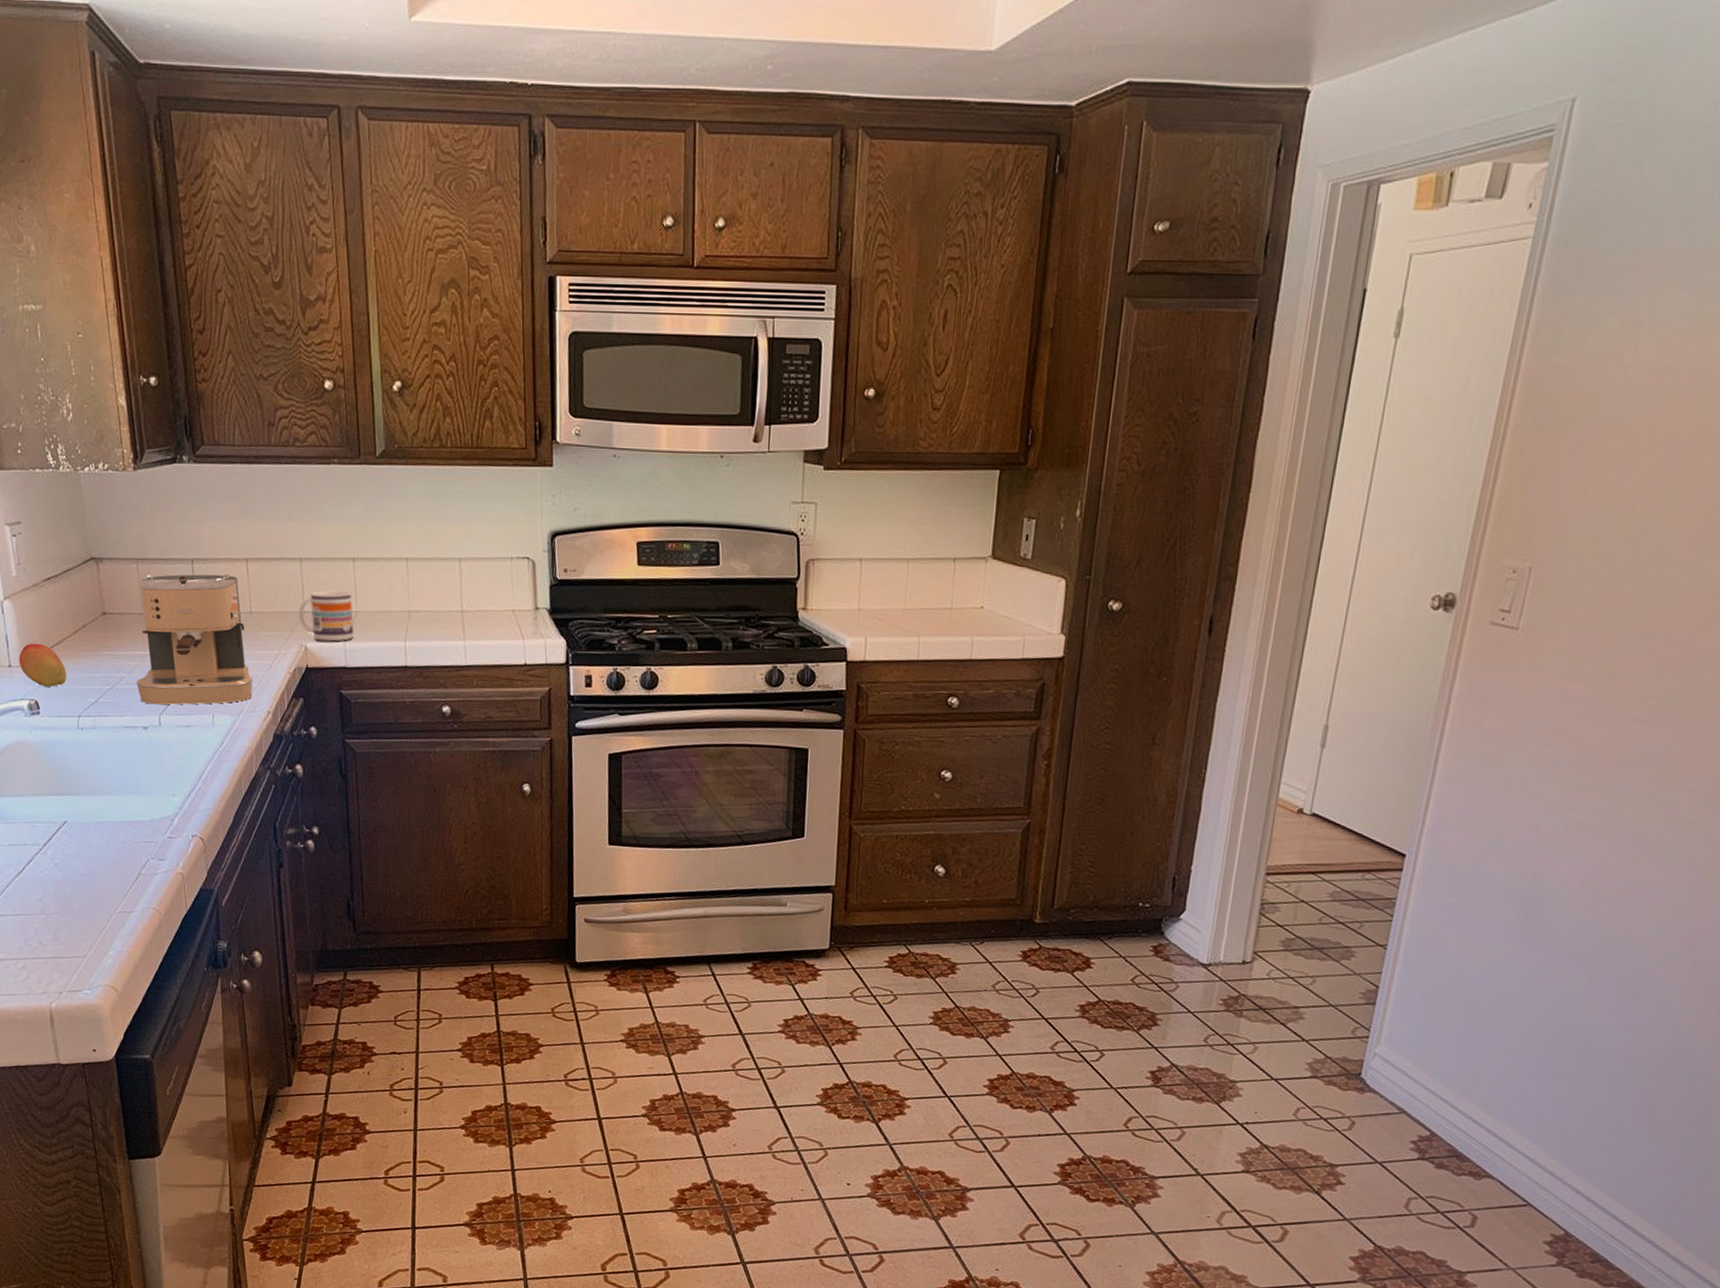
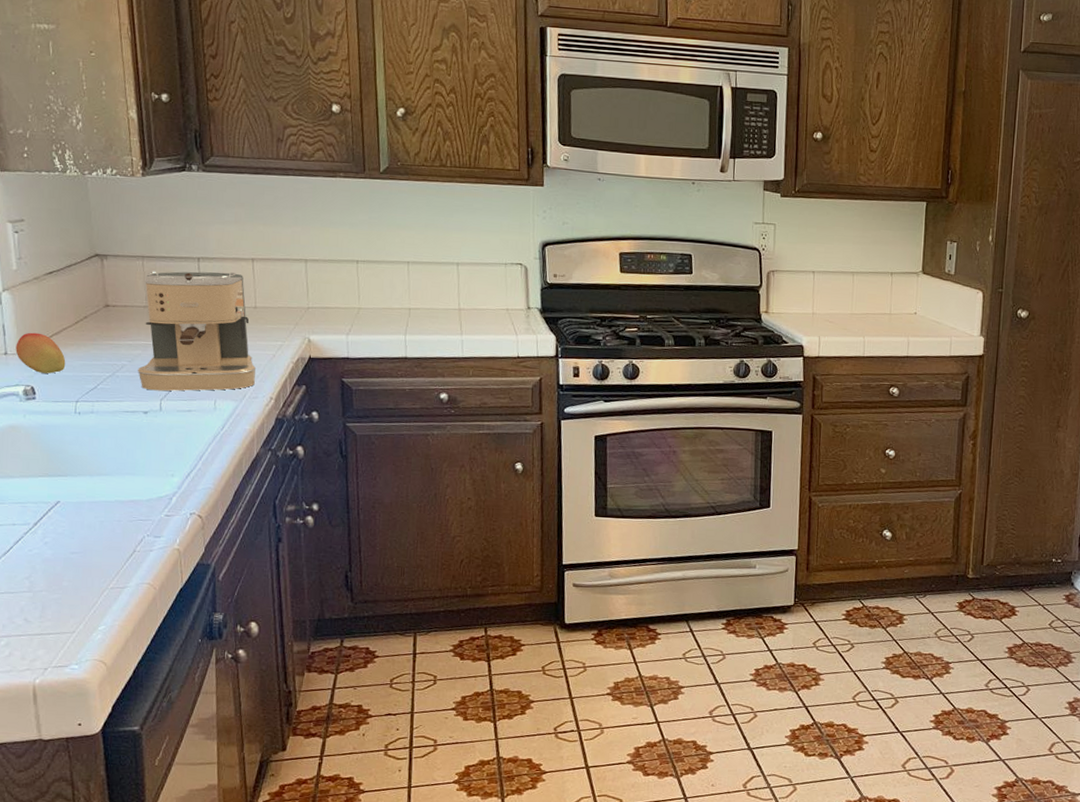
mug: present [298,590,354,642] -> none [302,288,357,335]

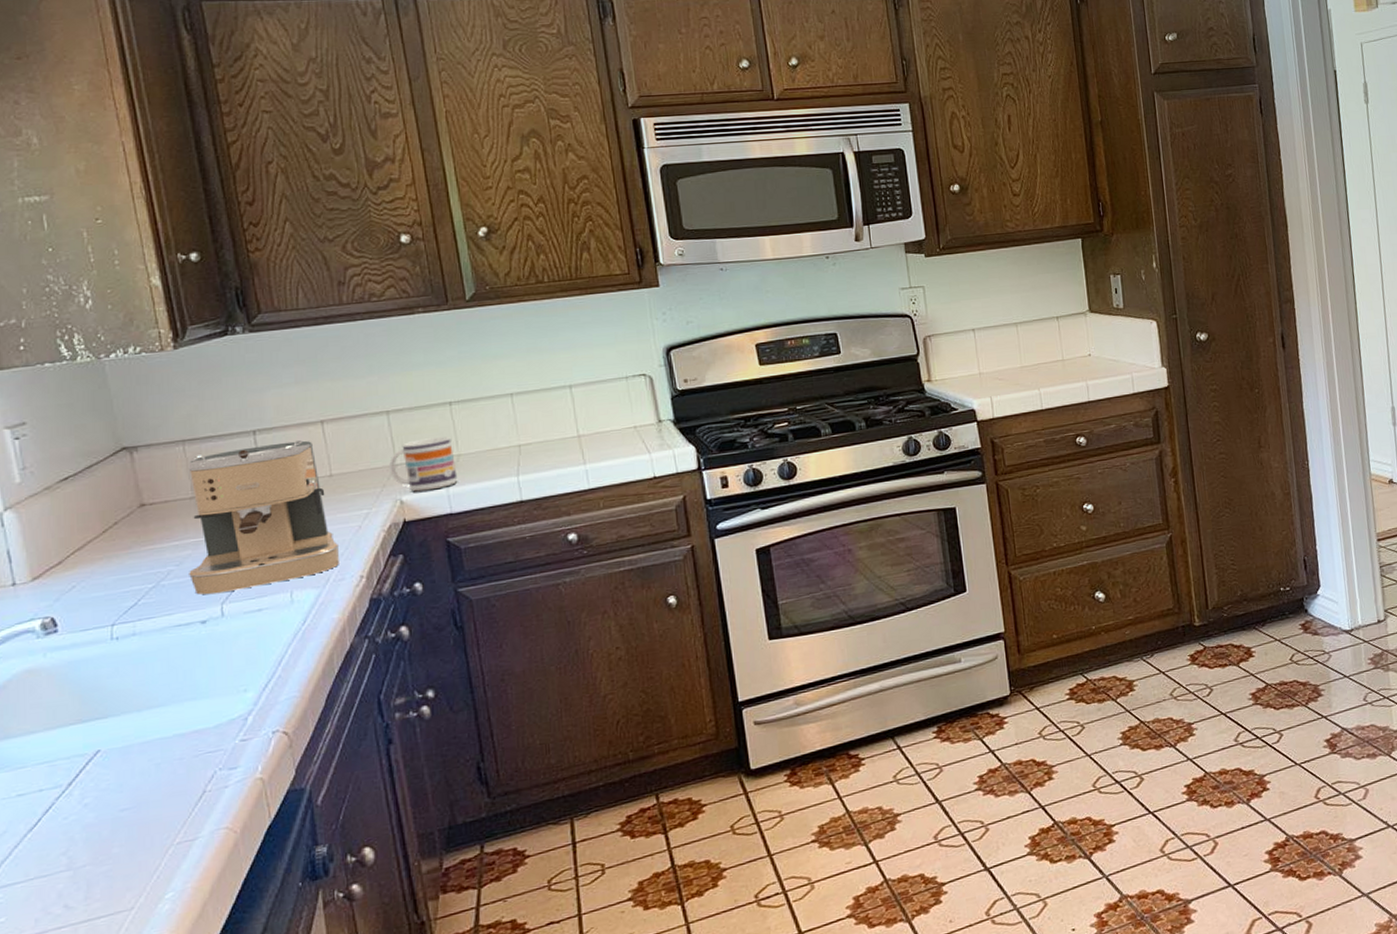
fruit: present [15,332,66,374] -> none [26,552,94,600]
mug: none [302,288,357,335] -> present [389,436,458,492]

